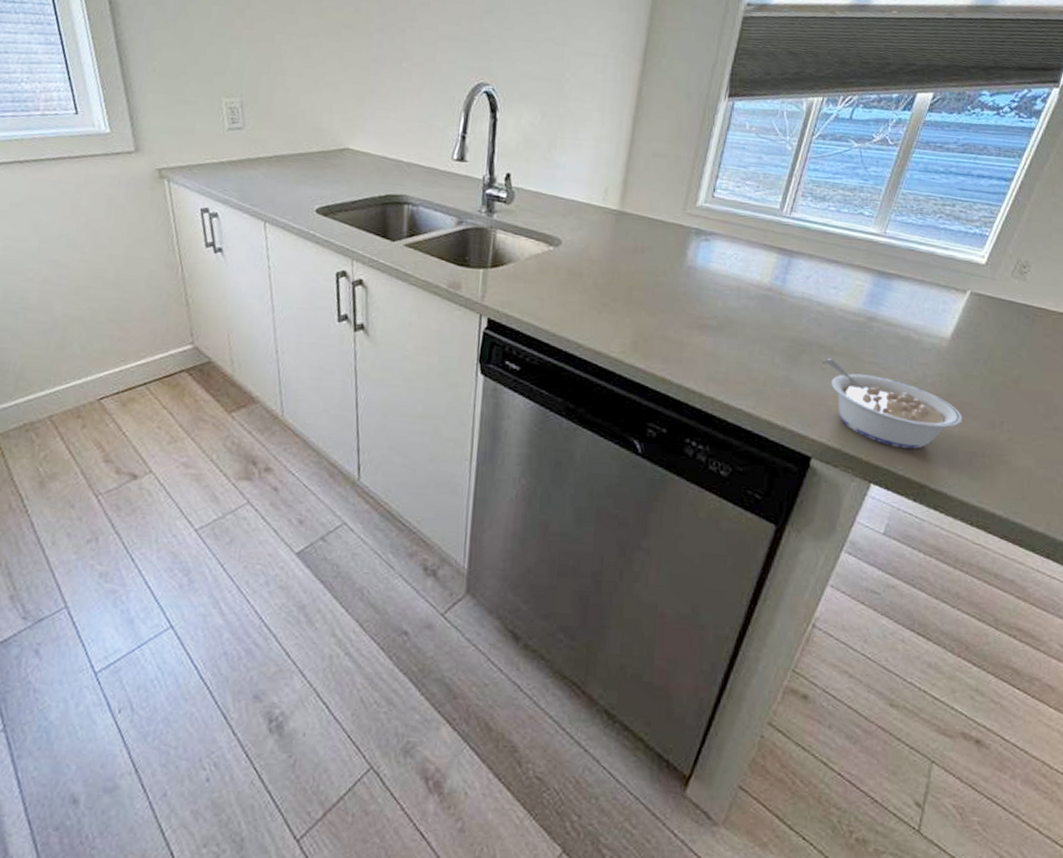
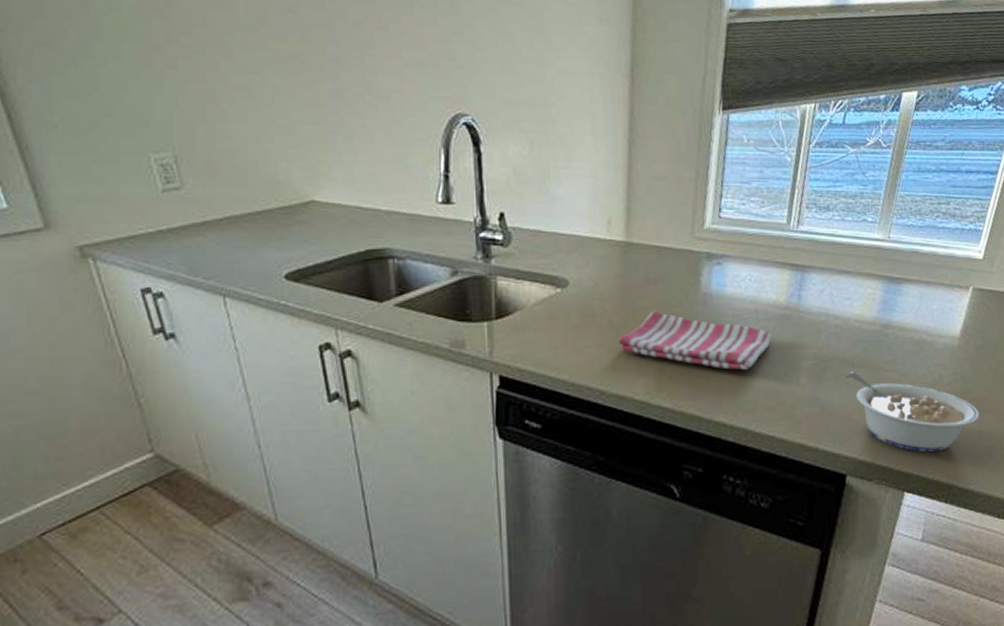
dish towel: none [600,276,751,343] -> present [618,310,772,370]

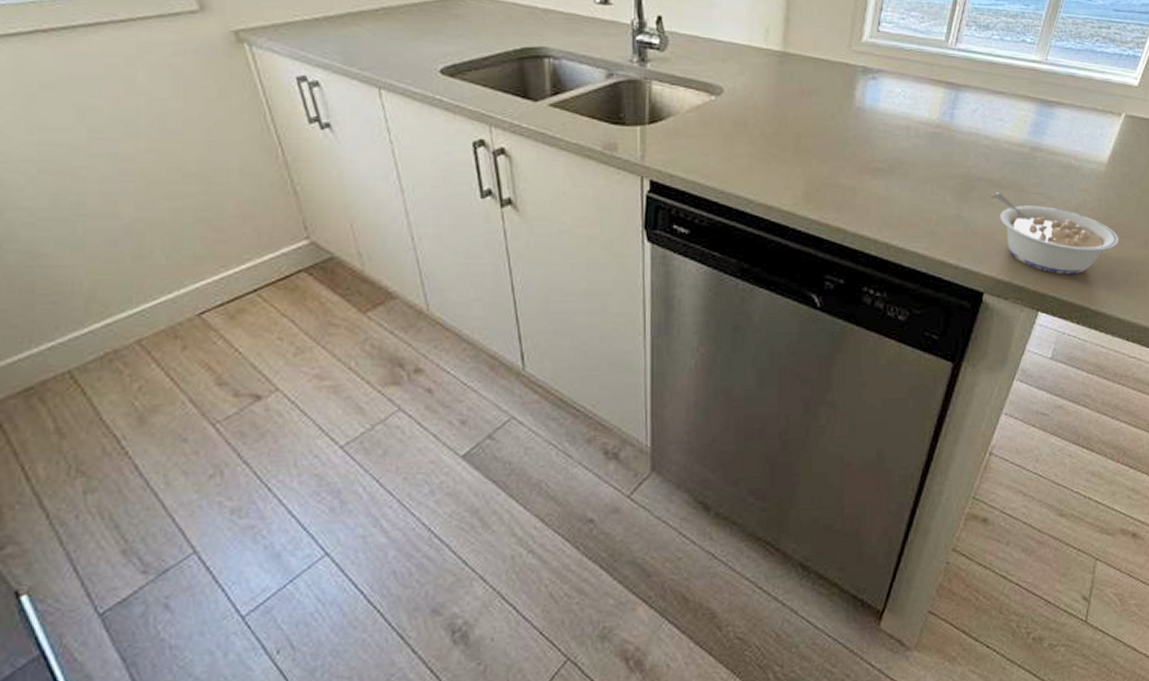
dish towel: present [618,310,772,370] -> none [769,122,921,185]

